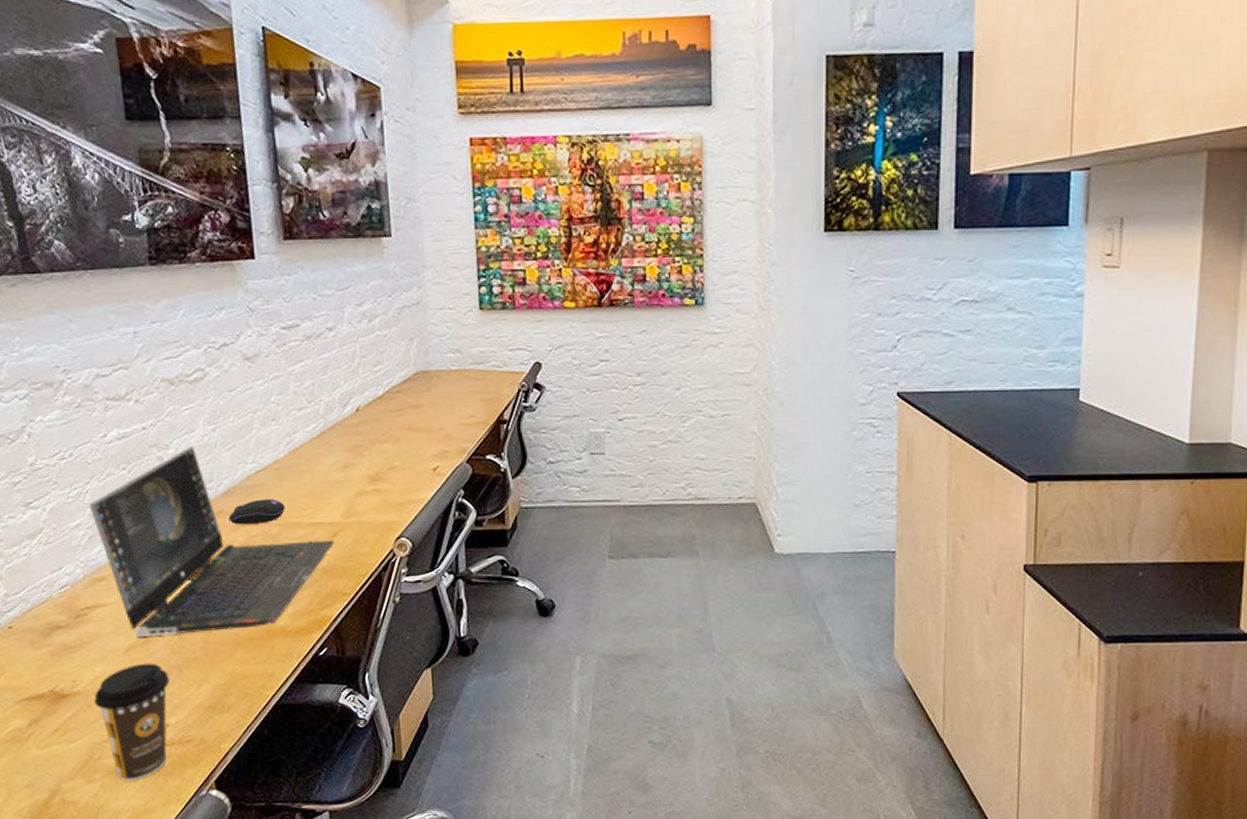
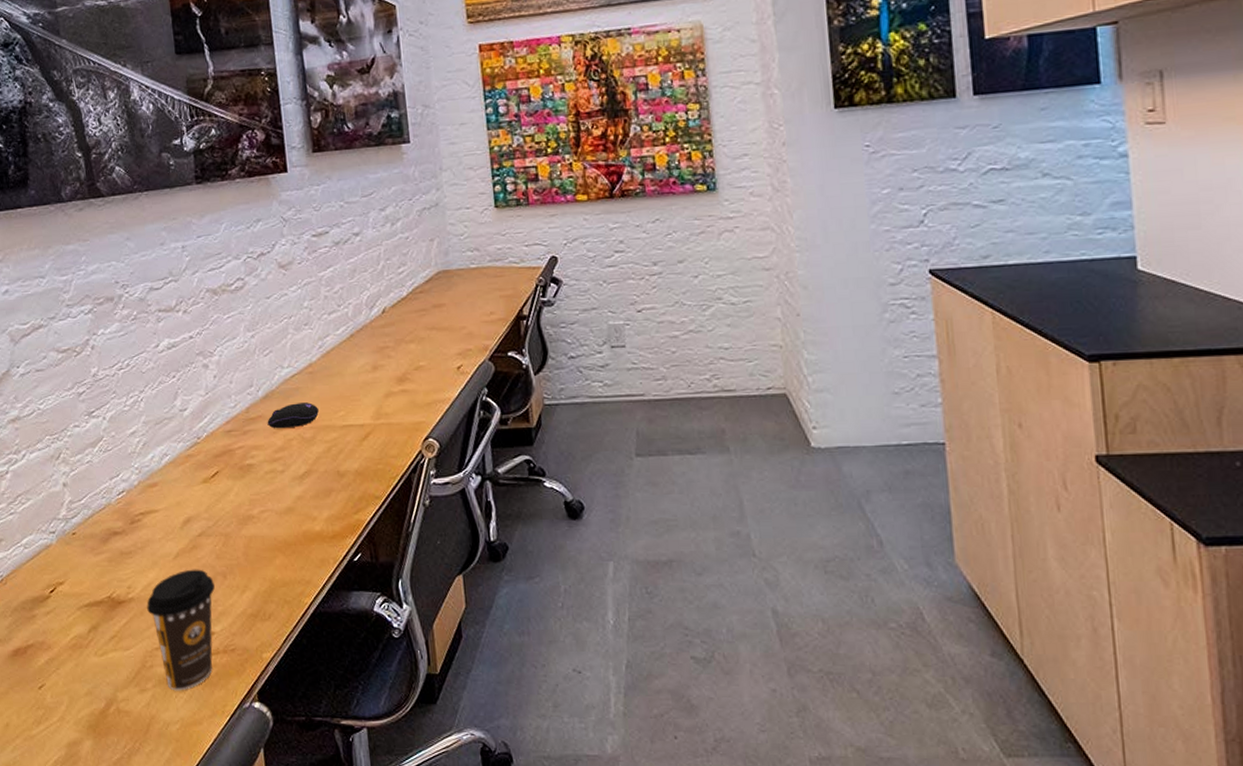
laptop computer: present [88,446,334,638] -> none [143,353,365,543]

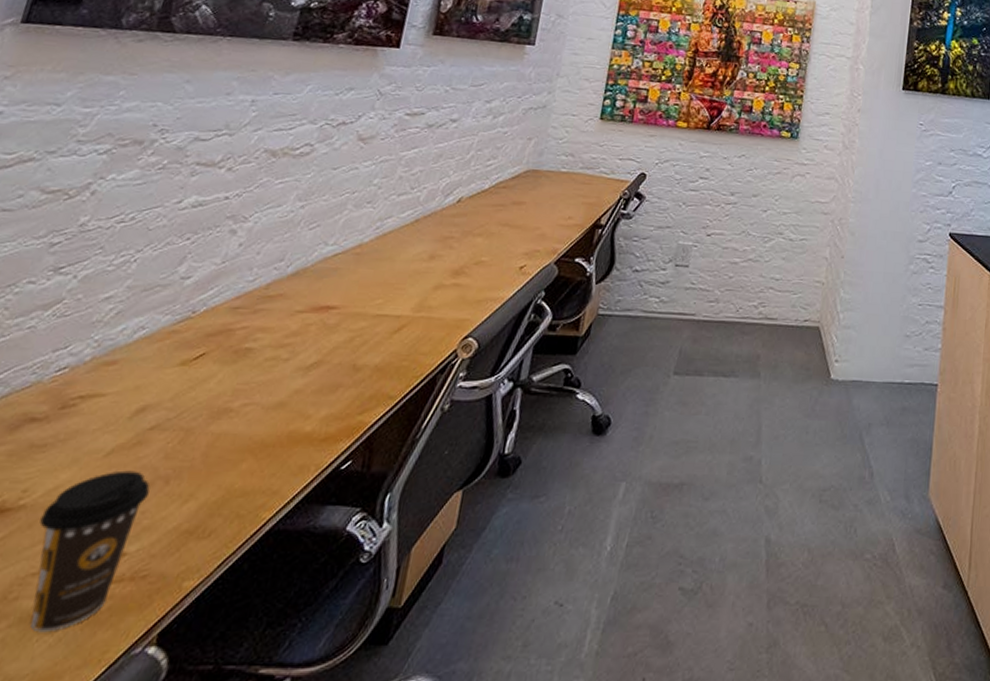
computer mouse: present [267,402,319,429] -> none [287,284,354,311]

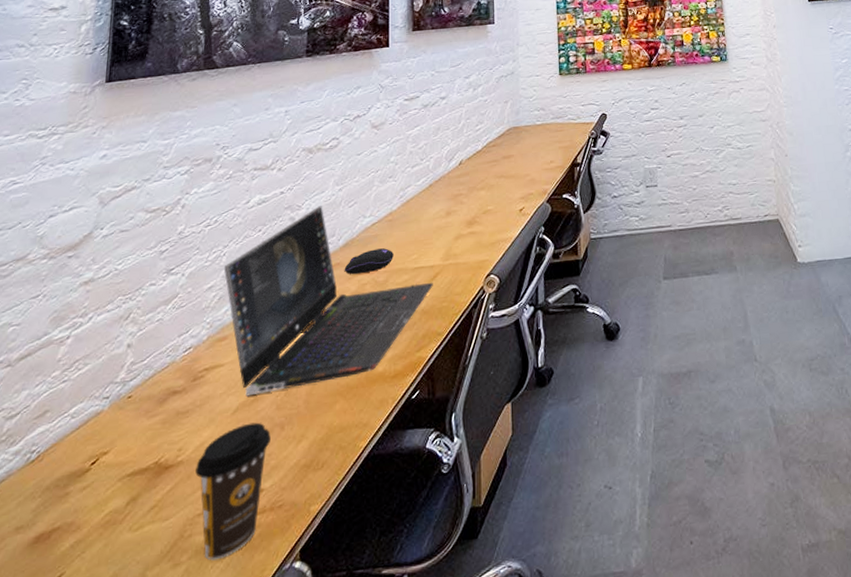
laptop computer: none [124,222,396,438] -> present [223,206,433,397]
computer mouse: none [287,284,354,311] -> present [344,248,393,275]

